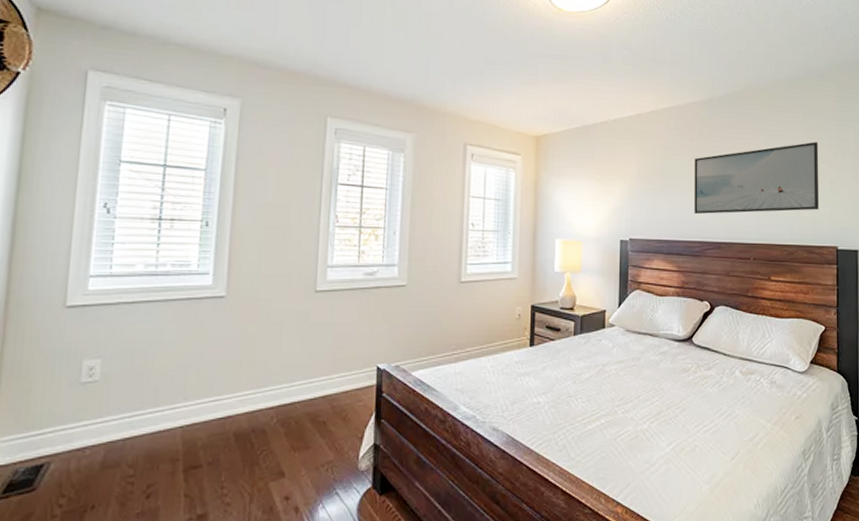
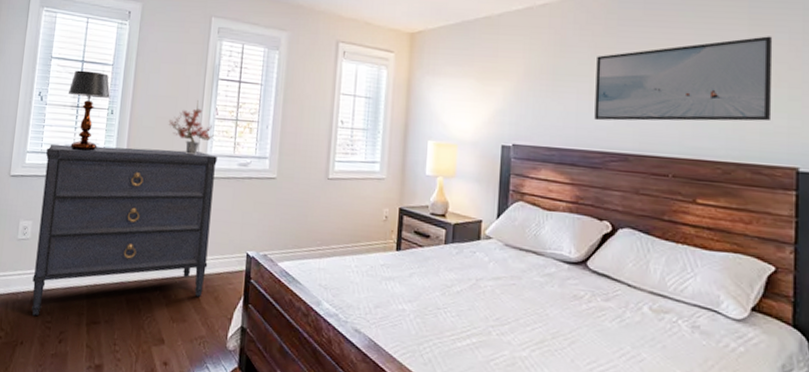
dresser: none [105,263,339,473] -> present [32,144,217,316]
table lamp: none [145,176,204,270] -> present [67,70,110,151]
potted plant: none [279,207,338,268] -> present [168,100,217,156]

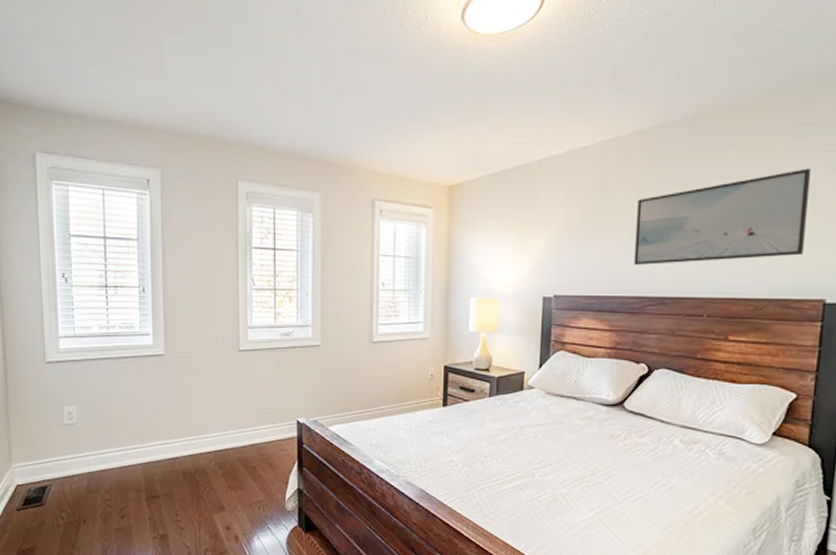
dresser: present [32,144,217,316] -> none [80,324,260,496]
table lamp: present [67,70,110,151] -> none [93,247,139,331]
potted plant: present [168,100,217,156] -> none [204,272,255,329]

